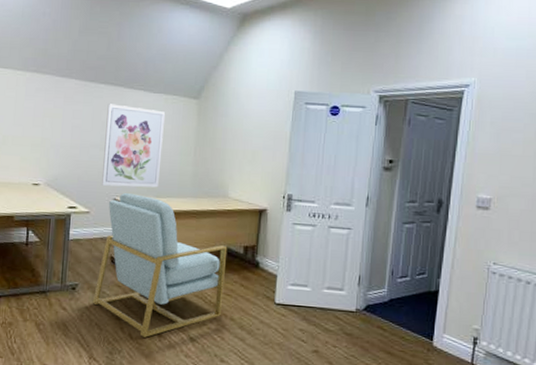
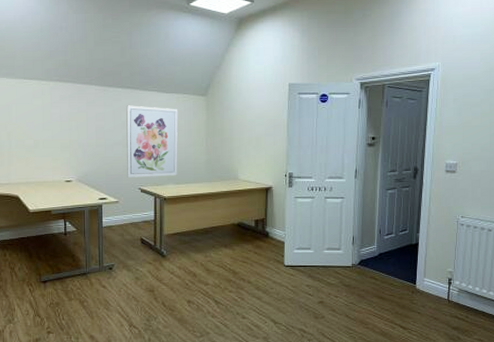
chair: present [92,192,228,338] -> none [128,182,241,304]

